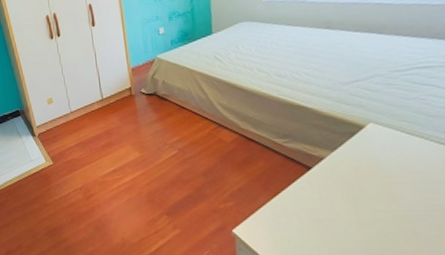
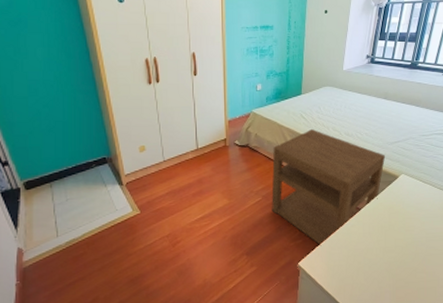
nightstand: none [185,71,340,212] -> present [271,128,386,246]

